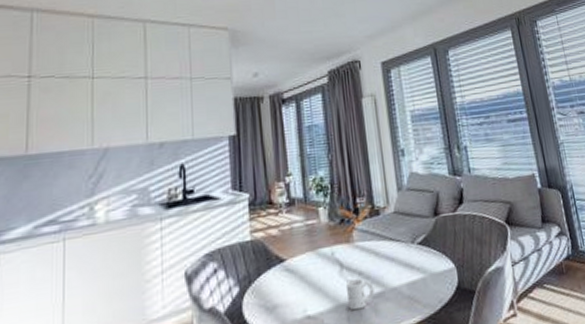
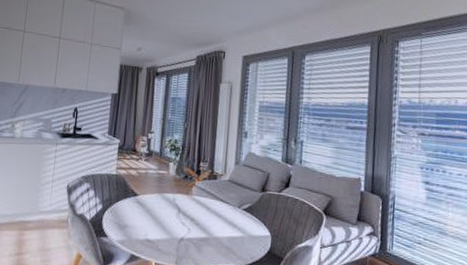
cup: present [345,278,375,311] -> none [179,222,201,246]

